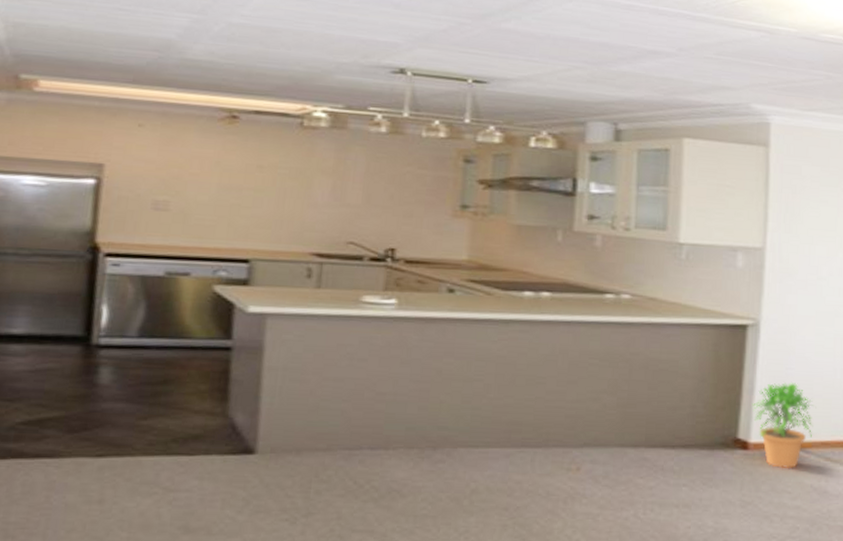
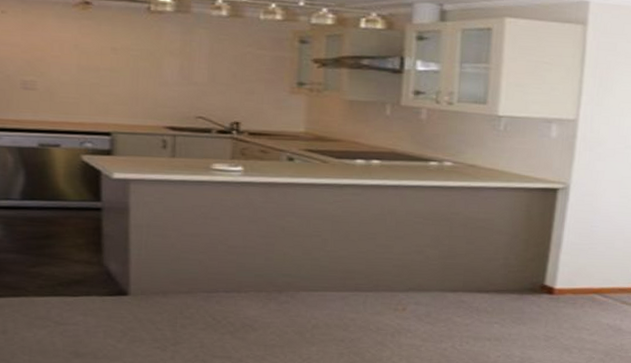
potted plant: present [752,382,814,468] -> none [558,238,615,310]

